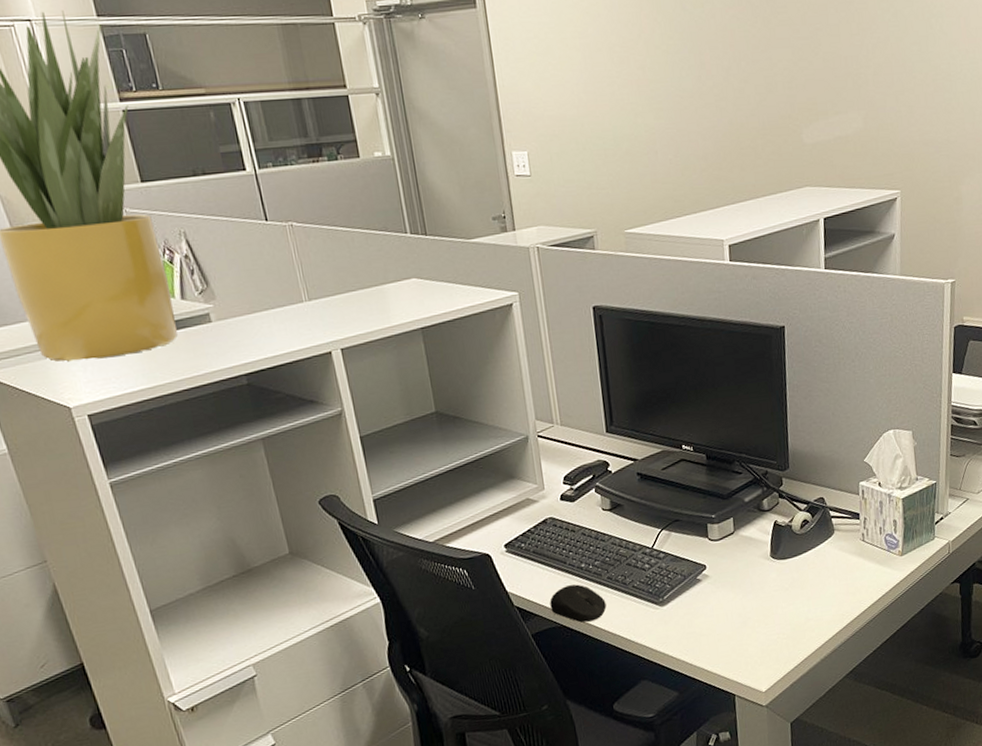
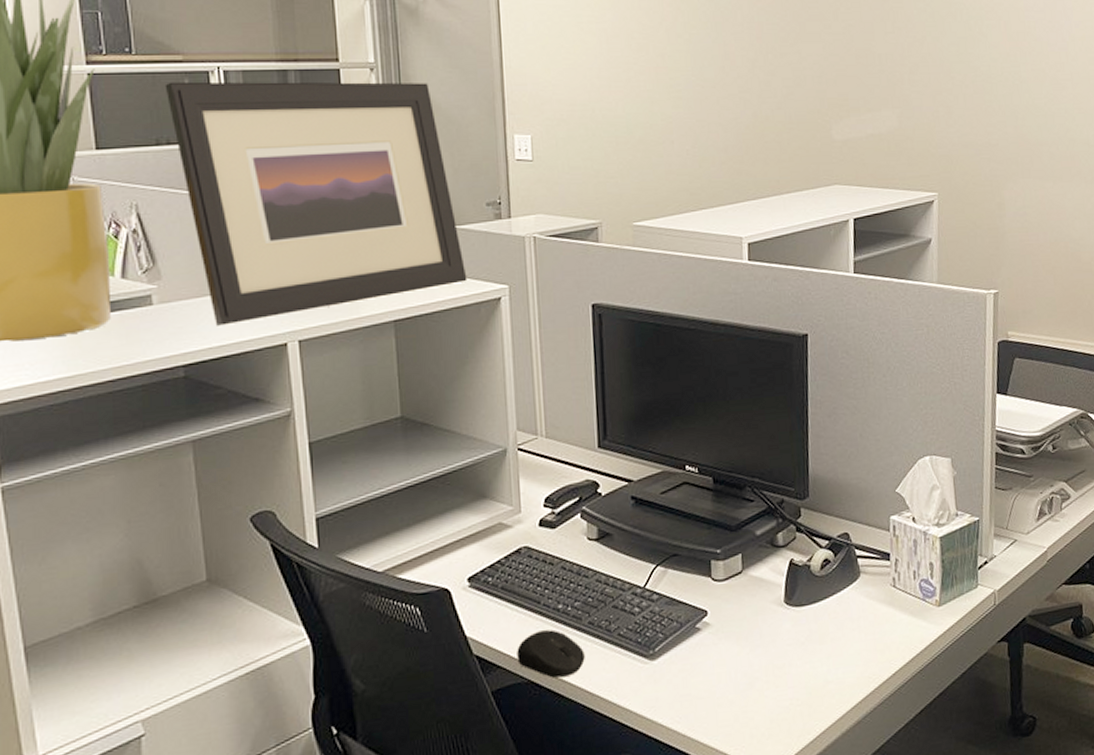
picture frame: none [193,105,482,339] -> present [164,81,468,326]

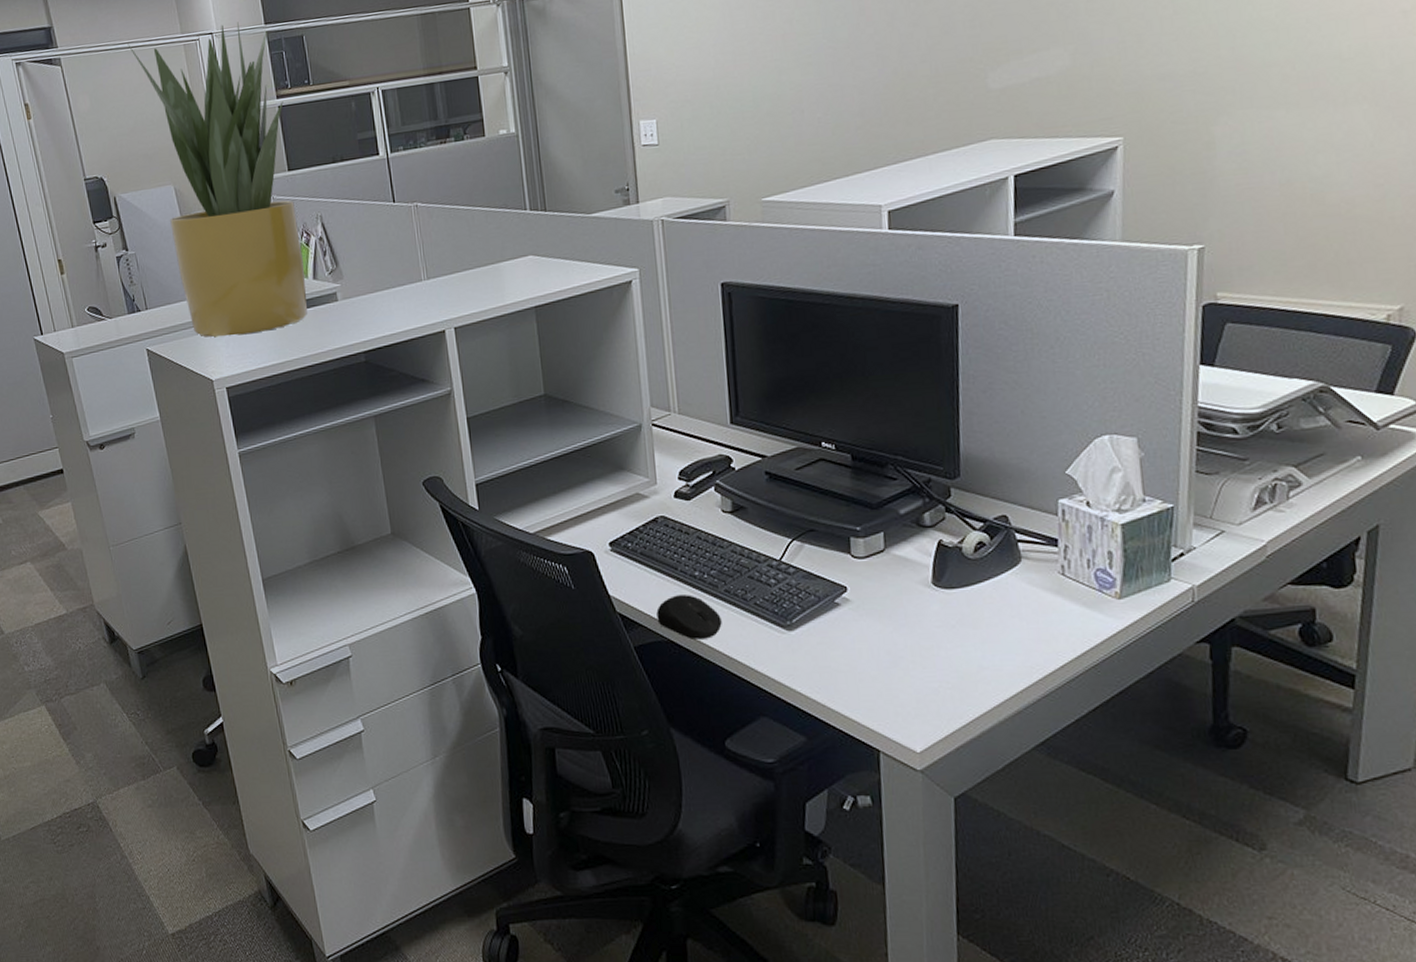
picture frame: present [164,81,468,326] -> none [336,79,600,317]

